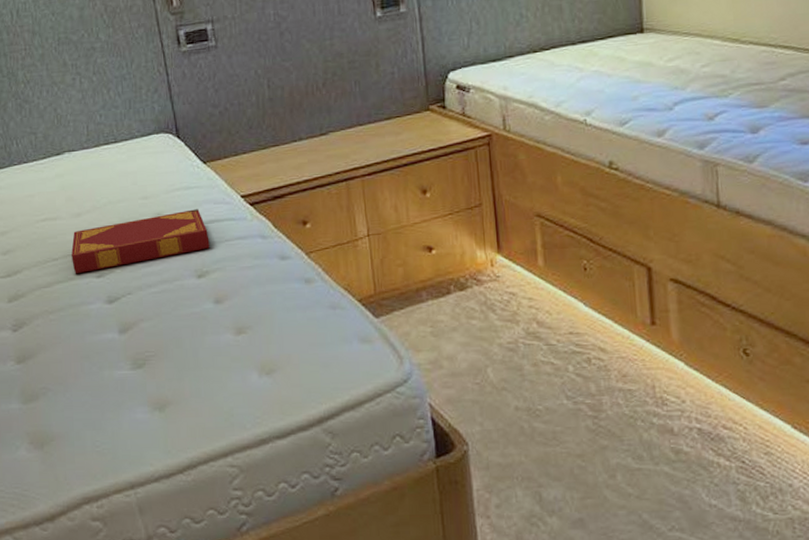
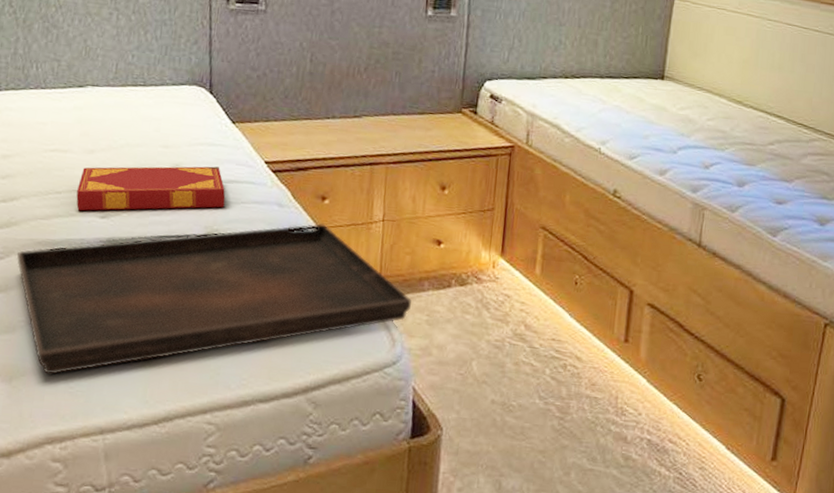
serving tray: none [28,249,412,436] -> present [16,224,412,375]

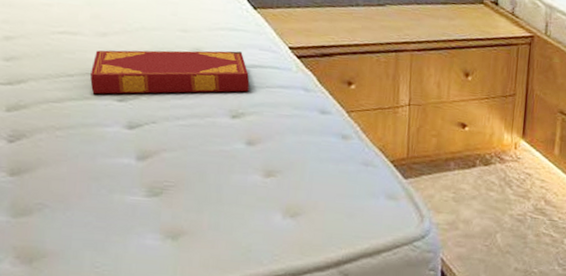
serving tray: present [16,224,412,375] -> none [28,108,438,255]

